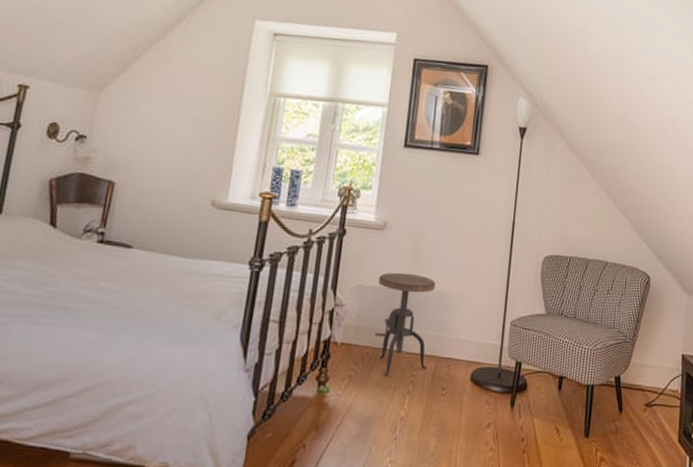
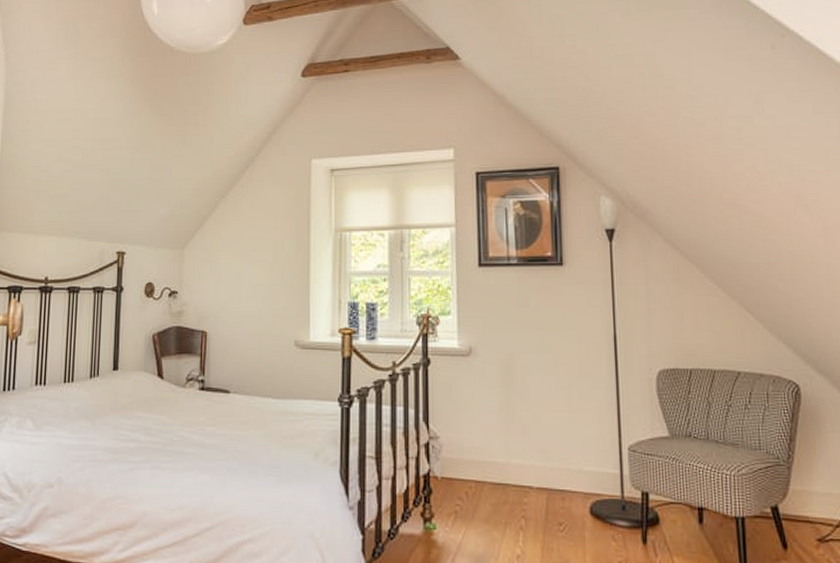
side table: present [375,272,436,377] -> none [471,399,539,512]

